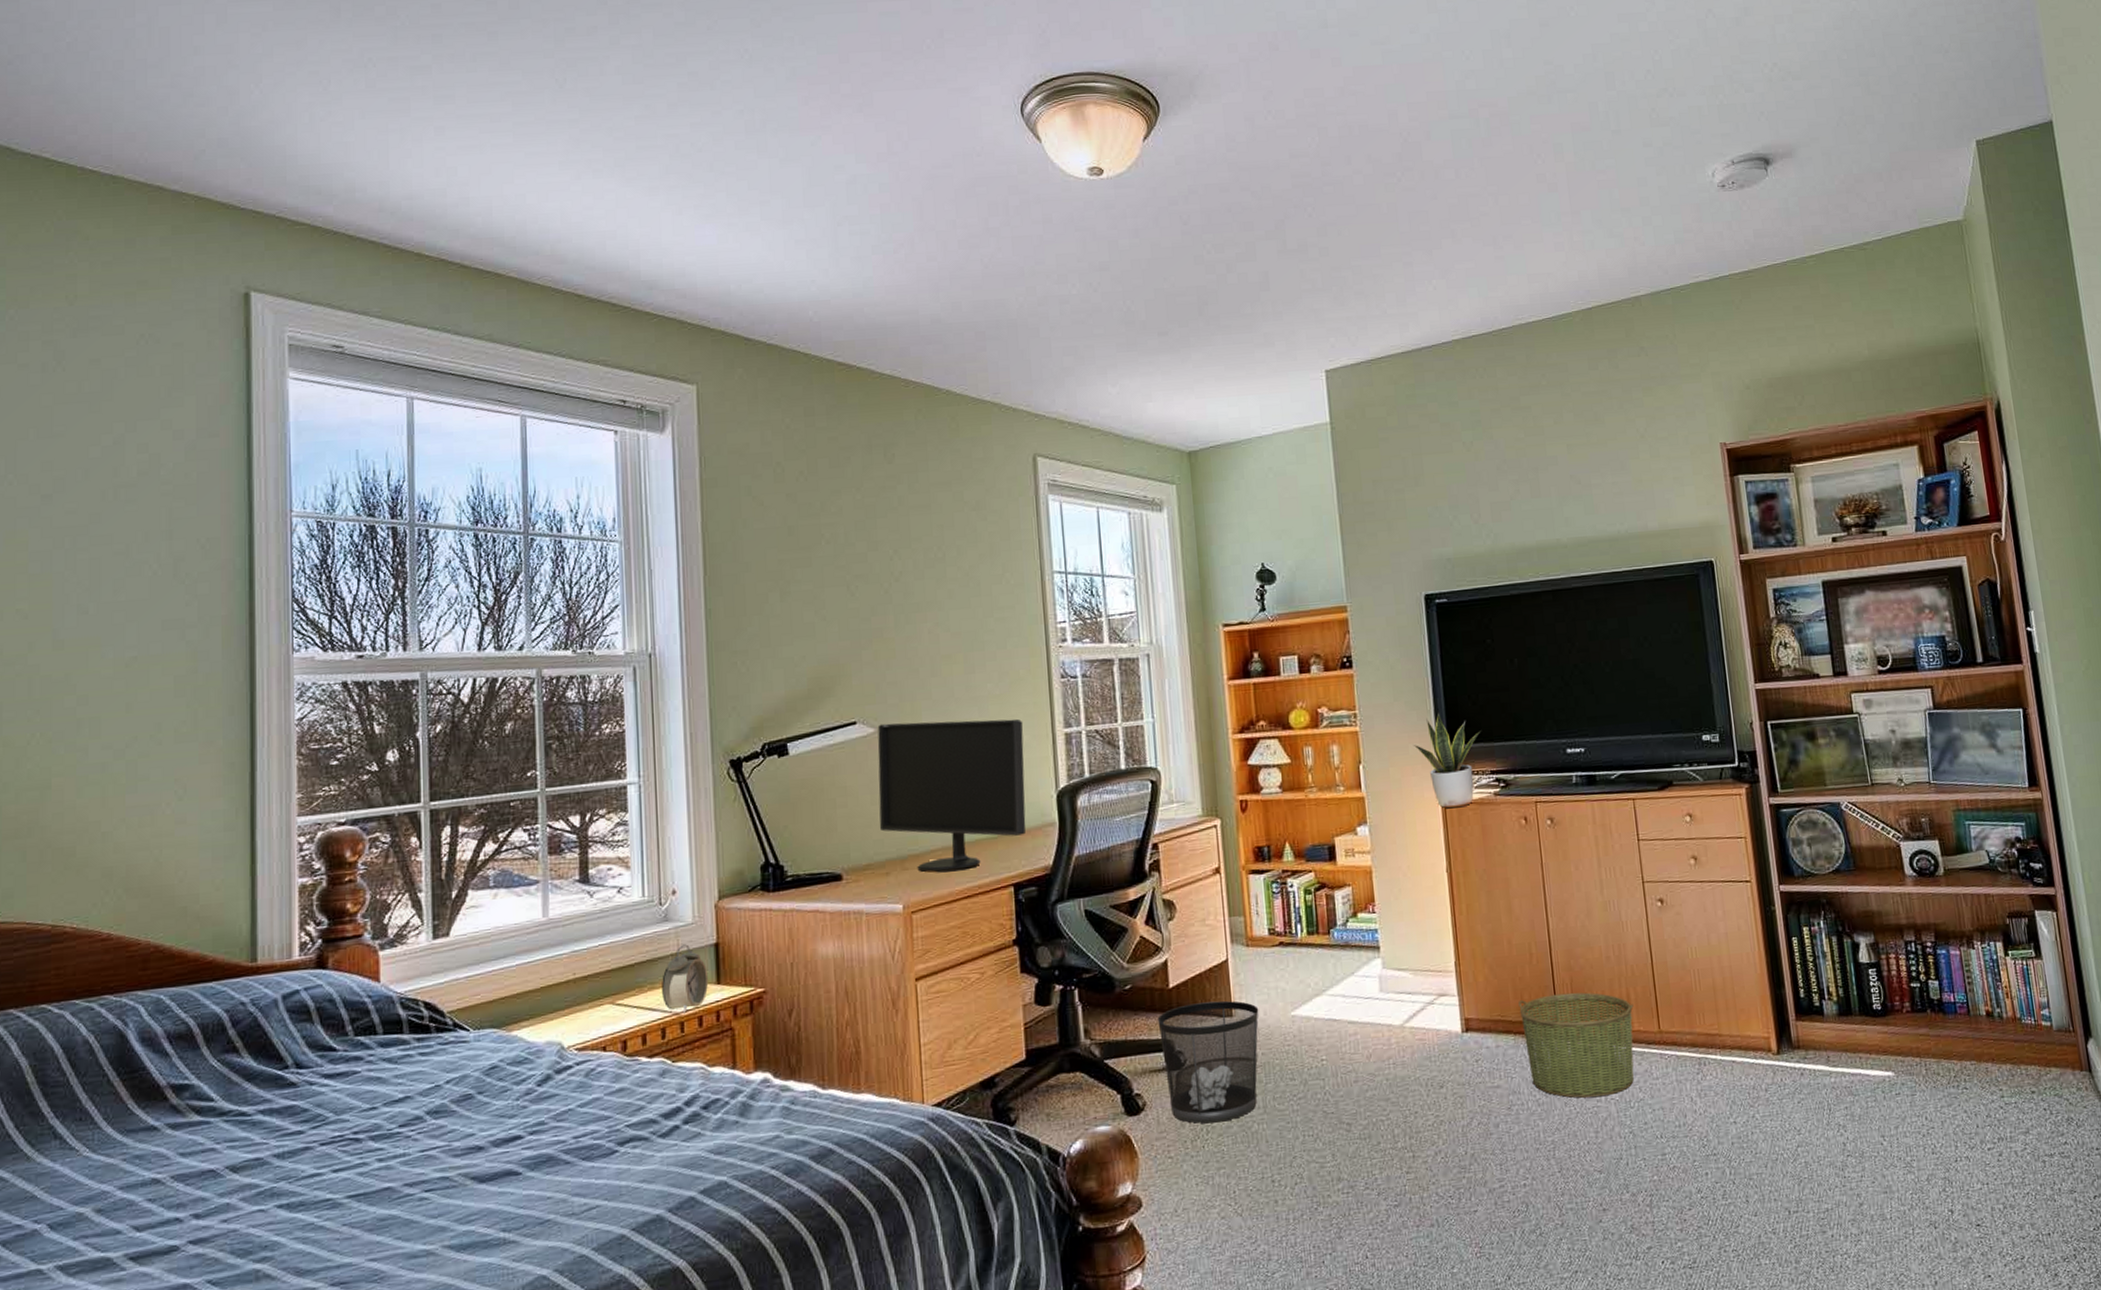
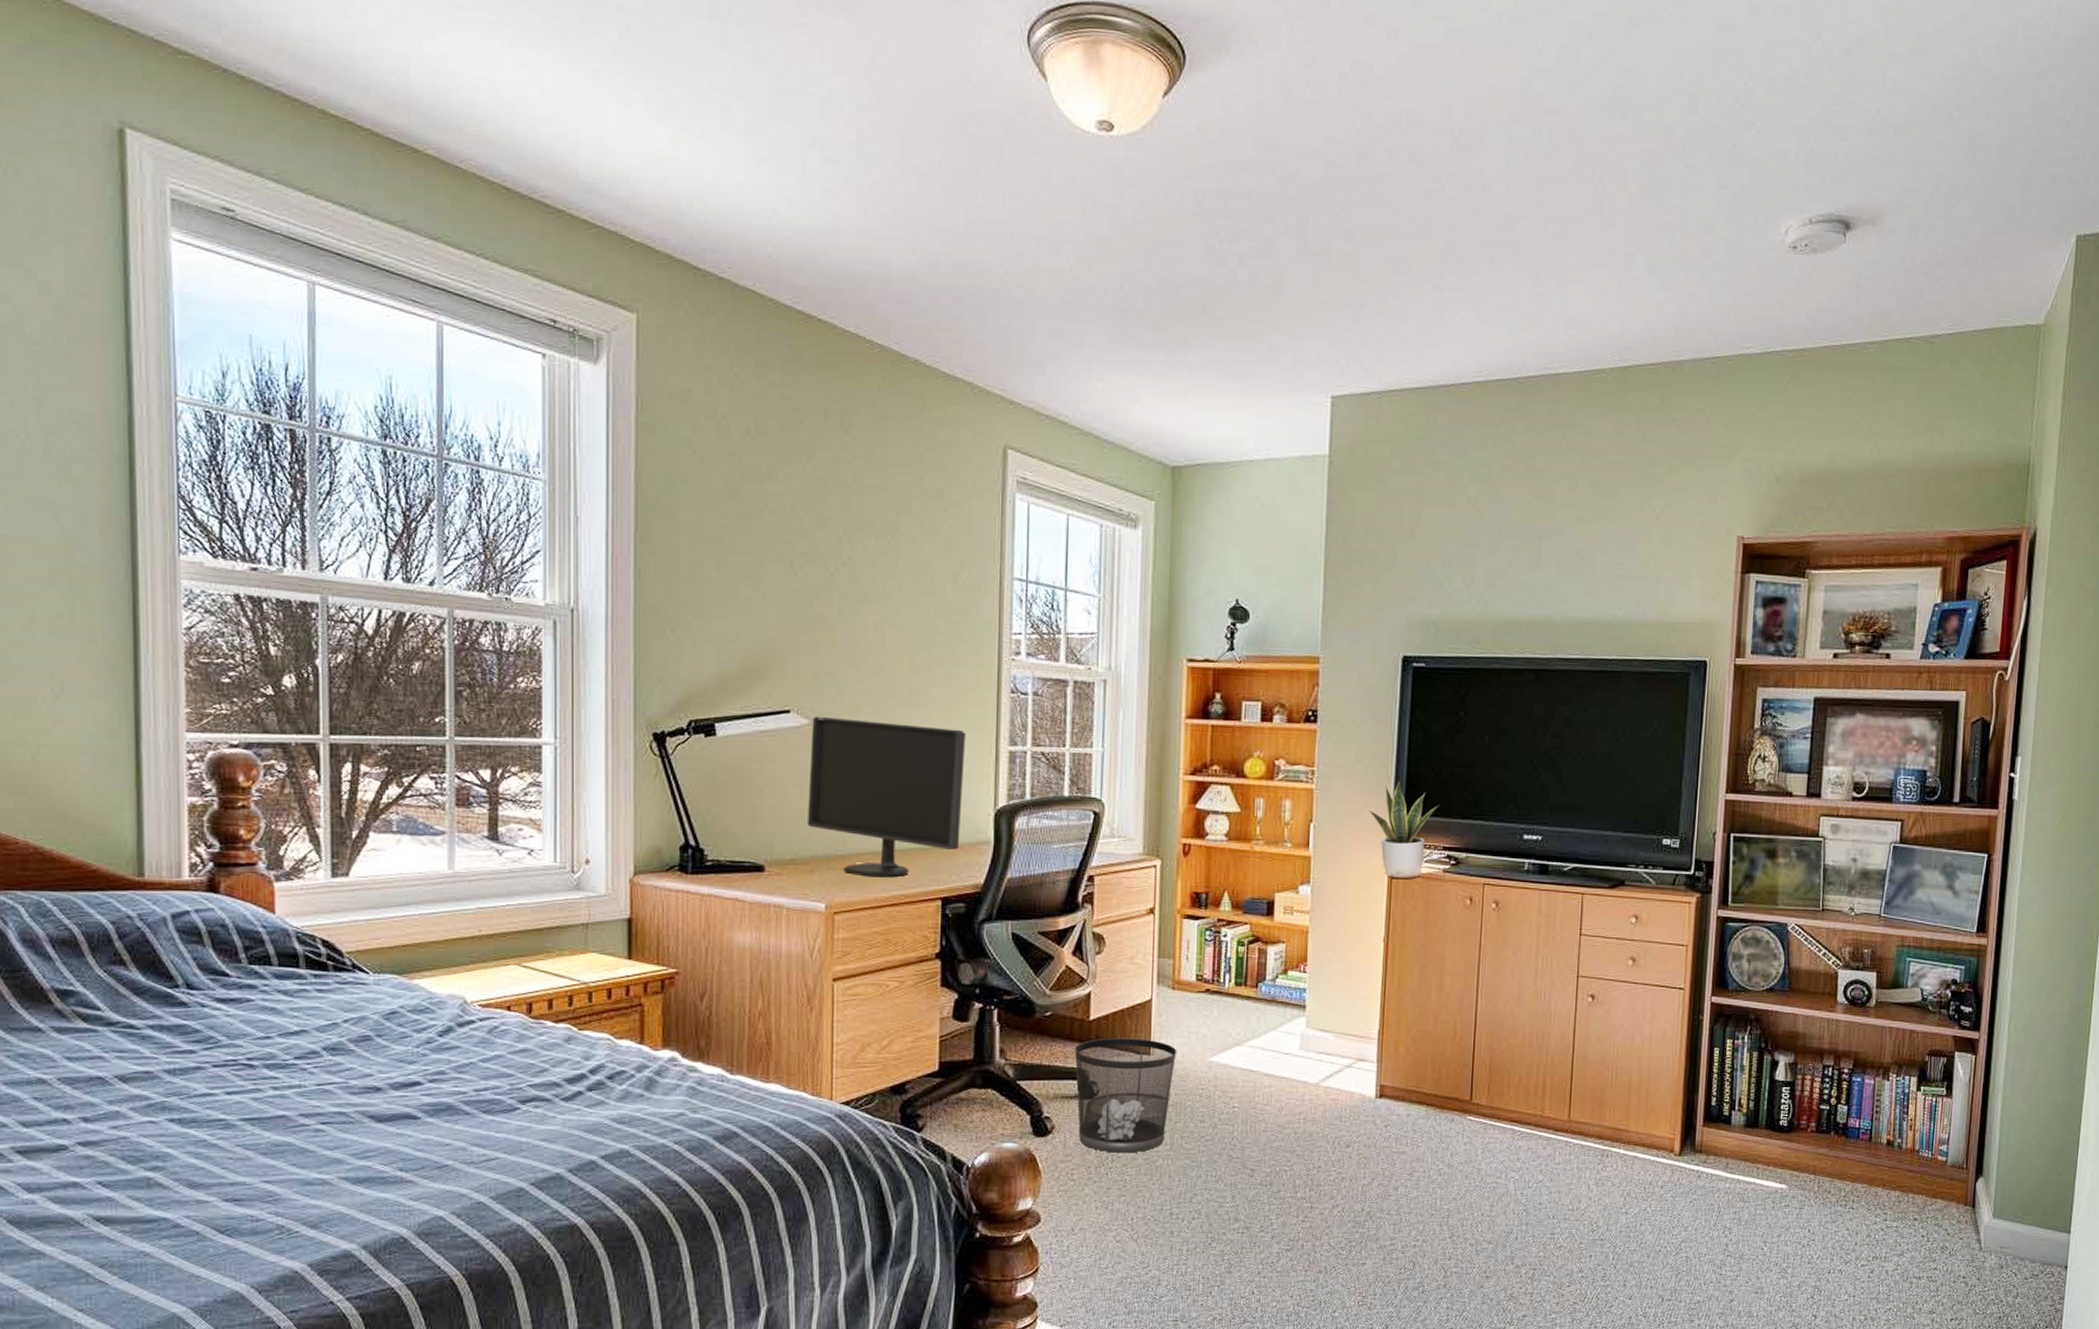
alarm clock: present [662,944,709,1013] -> none [571,915,620,983]
basket: present [1518,992,1635,1098] -> none [1435,1073,1548,1174]

